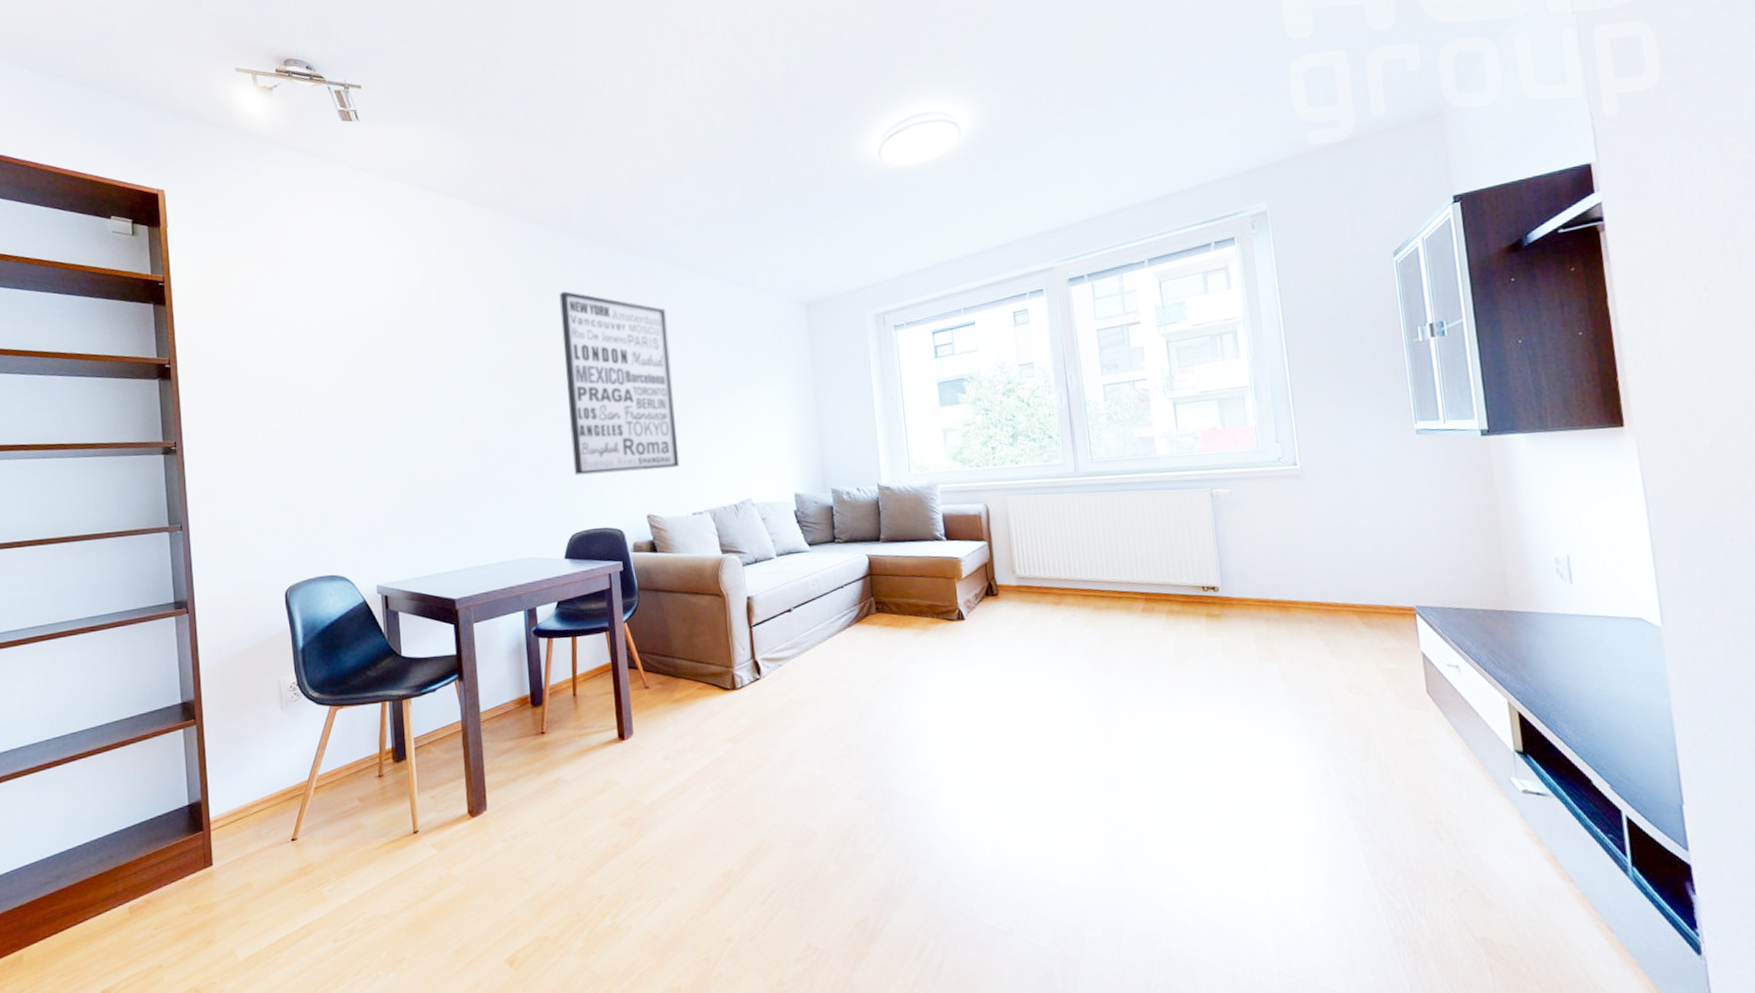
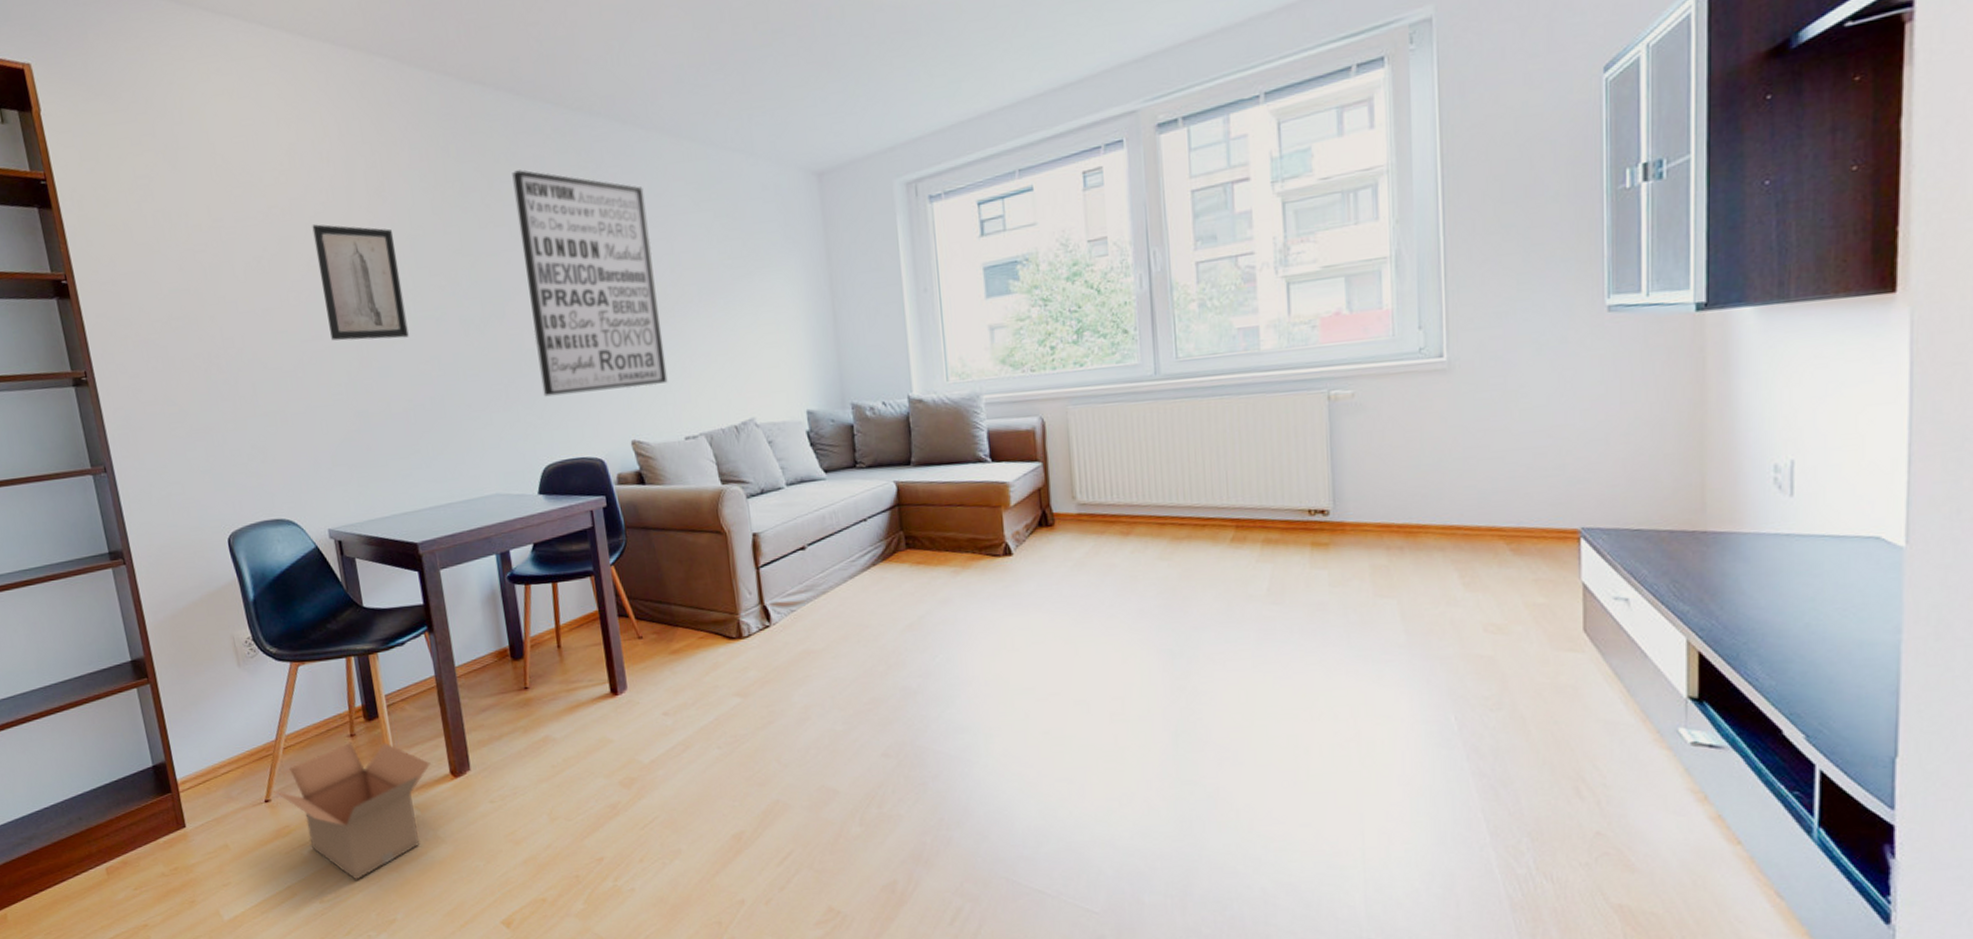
cardboard box: none [301,783,451,919] -> present [273,743,431,880]
wall art: none [388,327,463,423] -> present [312,224,409,341]

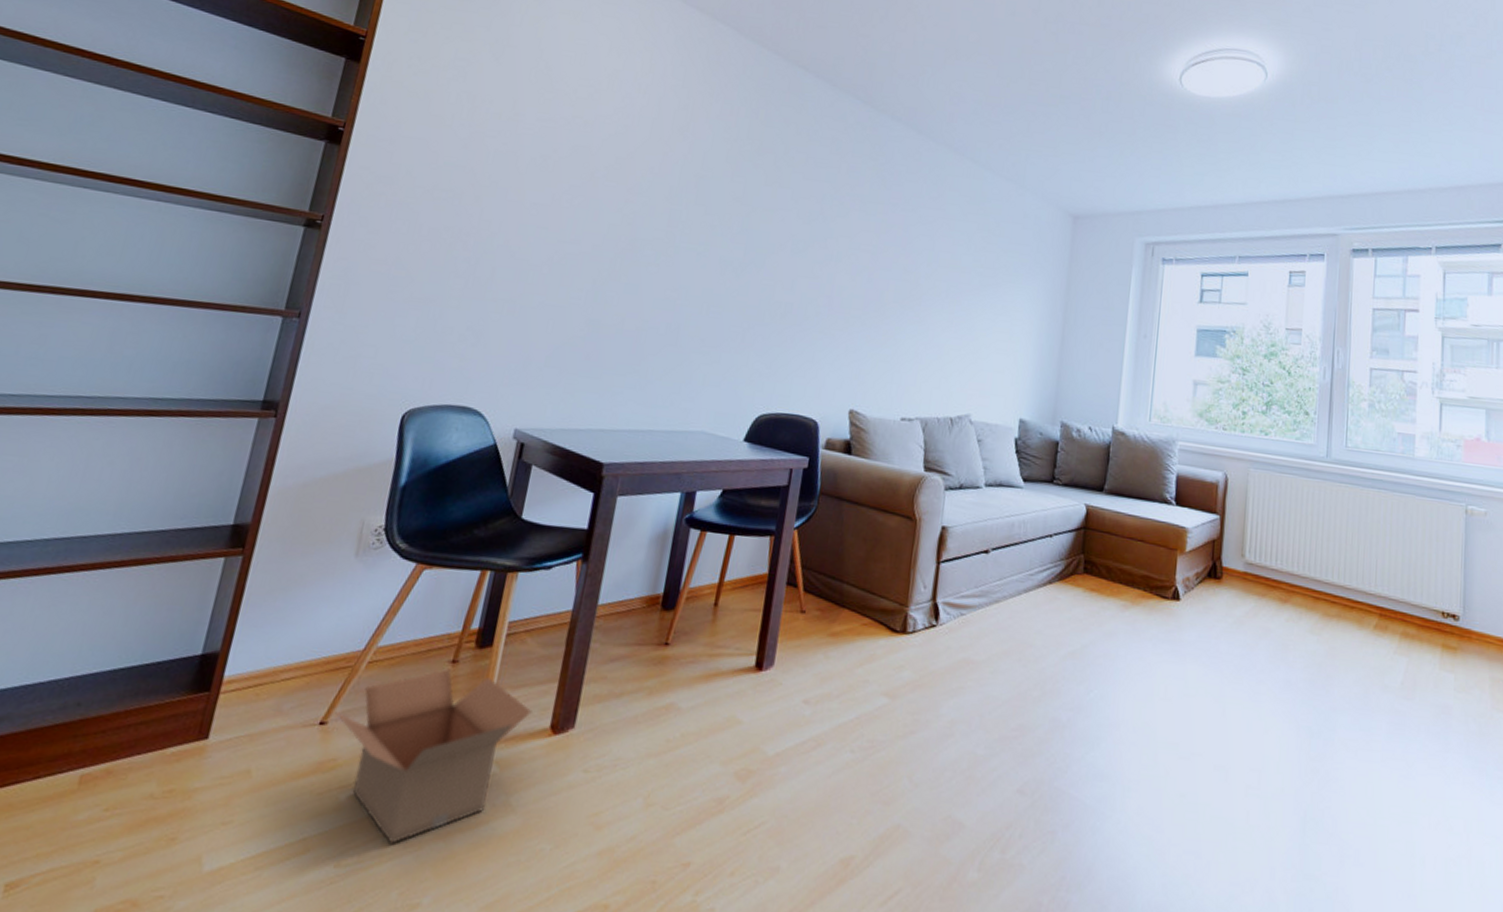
wall art: present [312,224,409,341] -> none [589,142,683,263]
wall art: present [512,169,668,397] -> none [778,145,922,363]

